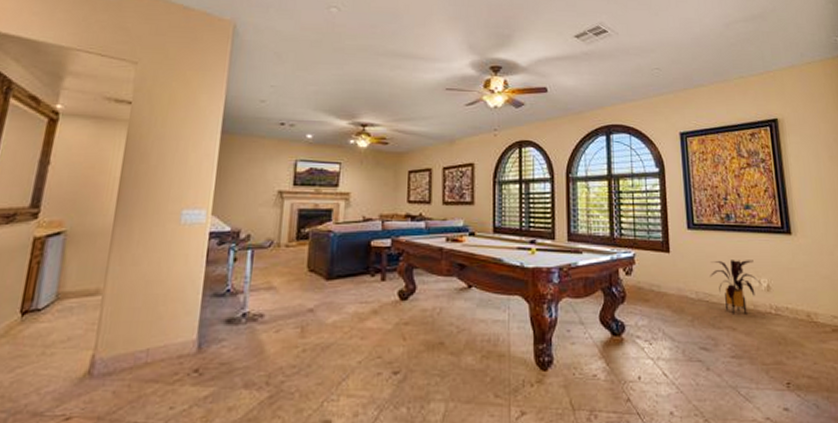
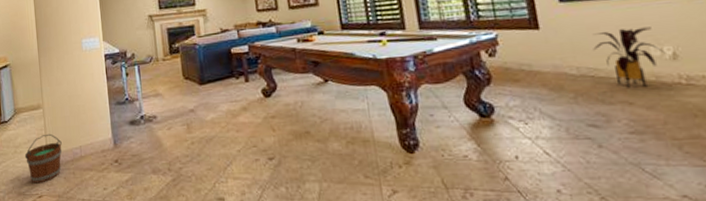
wooden bucket: none [56,329,121,400] -> present [24,133,63,184]

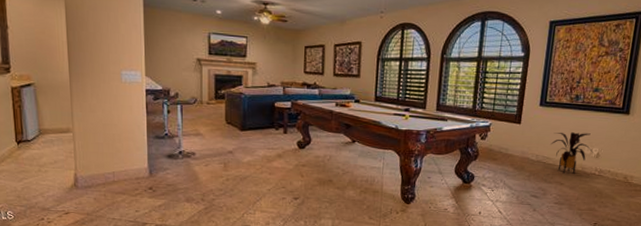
wooden bucket: present [24,133,63,184] -> none [50,157,94,202]

